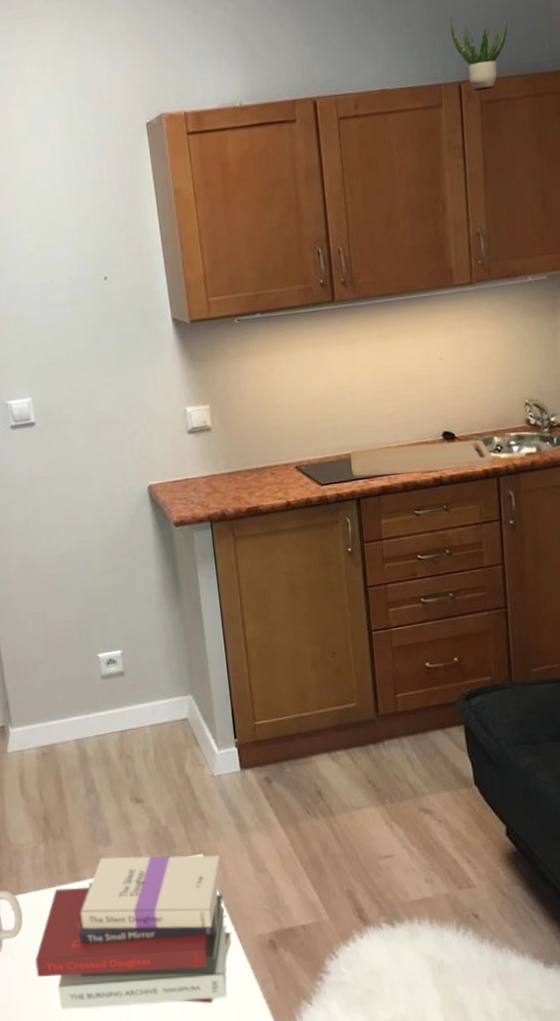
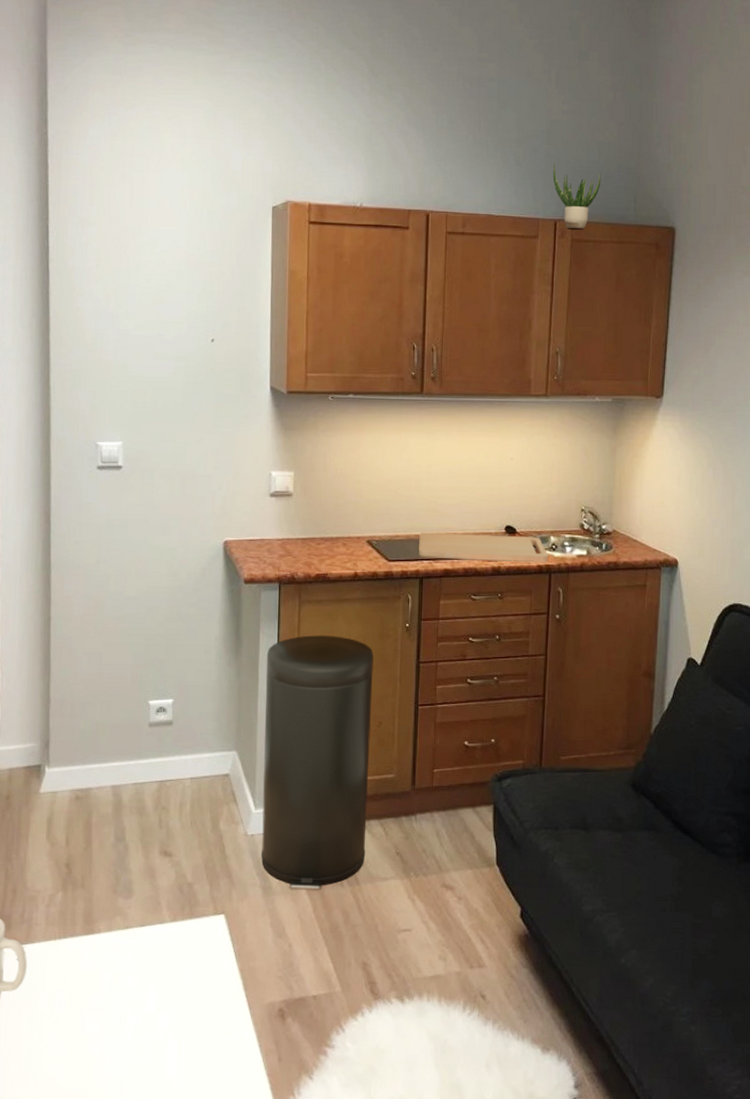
books: present [35,854,231,1009] -> none [32,911,242,1073]
pedal bin: none [208,569,337,825] -> present [261,635,373,891]

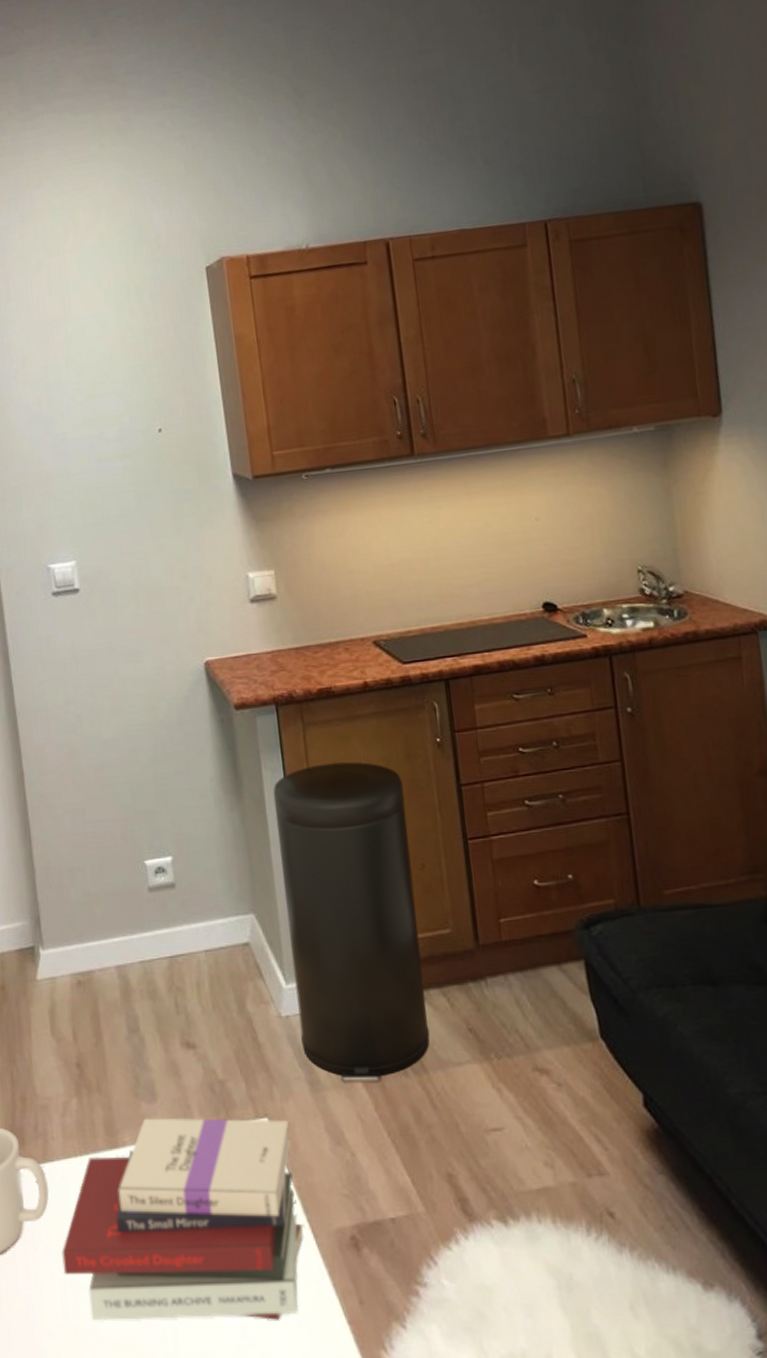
books: none [32,911,242,1073] -> present [62,1117,303,1320]
cutting board: present [419,532,549,563] -> none [436,612,606,655]
potted plant: present [552,163,601,231] -> none [531,153,596,230]

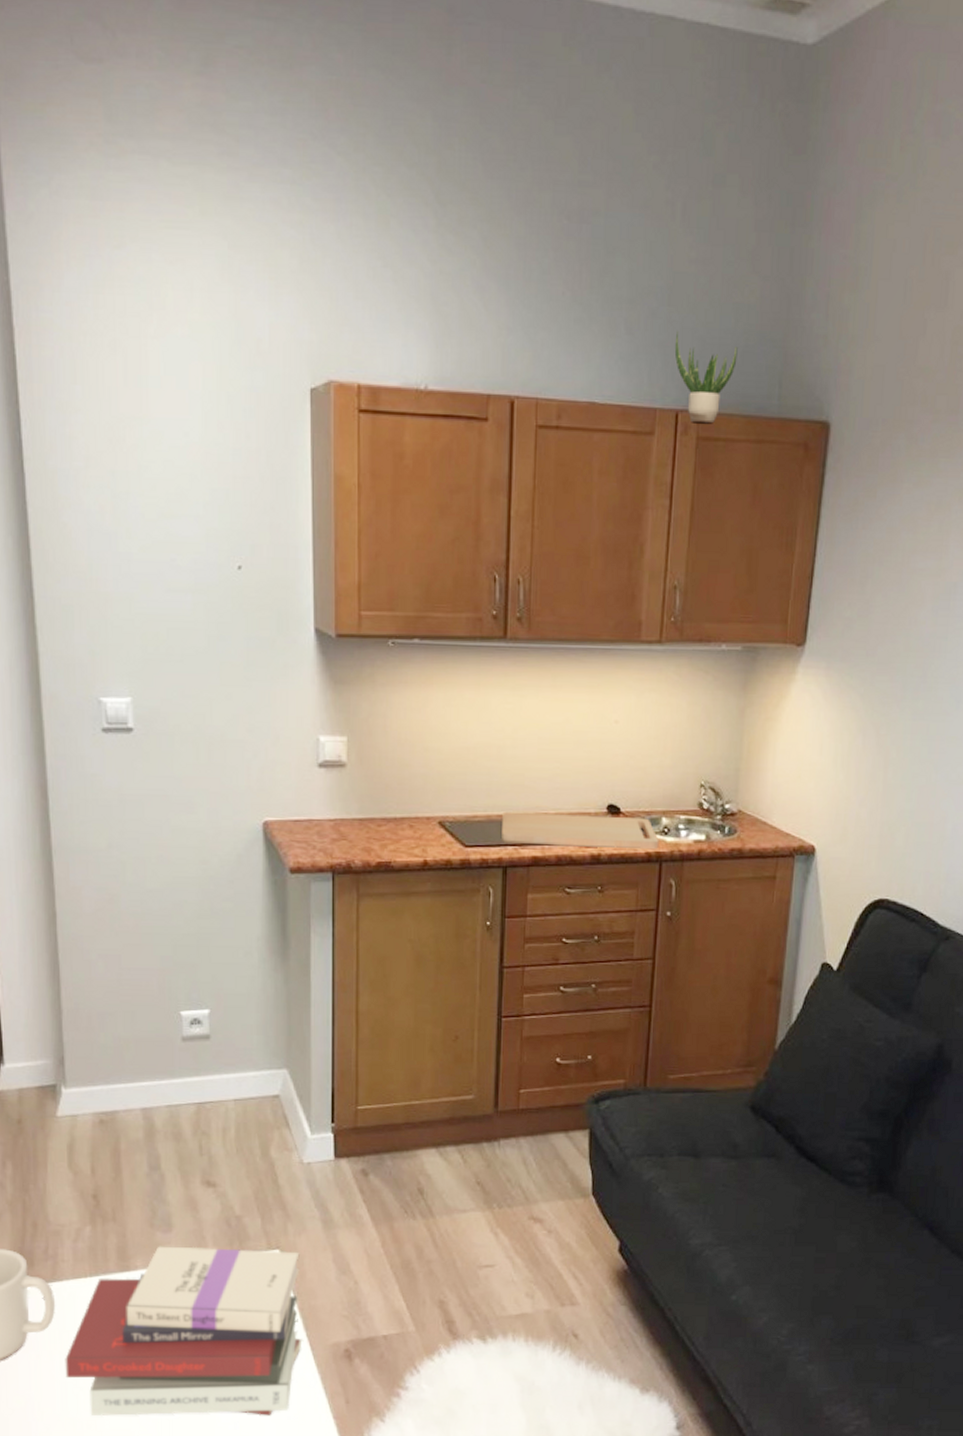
pedal bin: present [273,762,430,1083] -> none [319,935,448,1224]
cutting board: none [436,612,606,655] -> present [502,811,659,850]
potted plant: none [531,153,596,230] -> present [674,331,738,425]

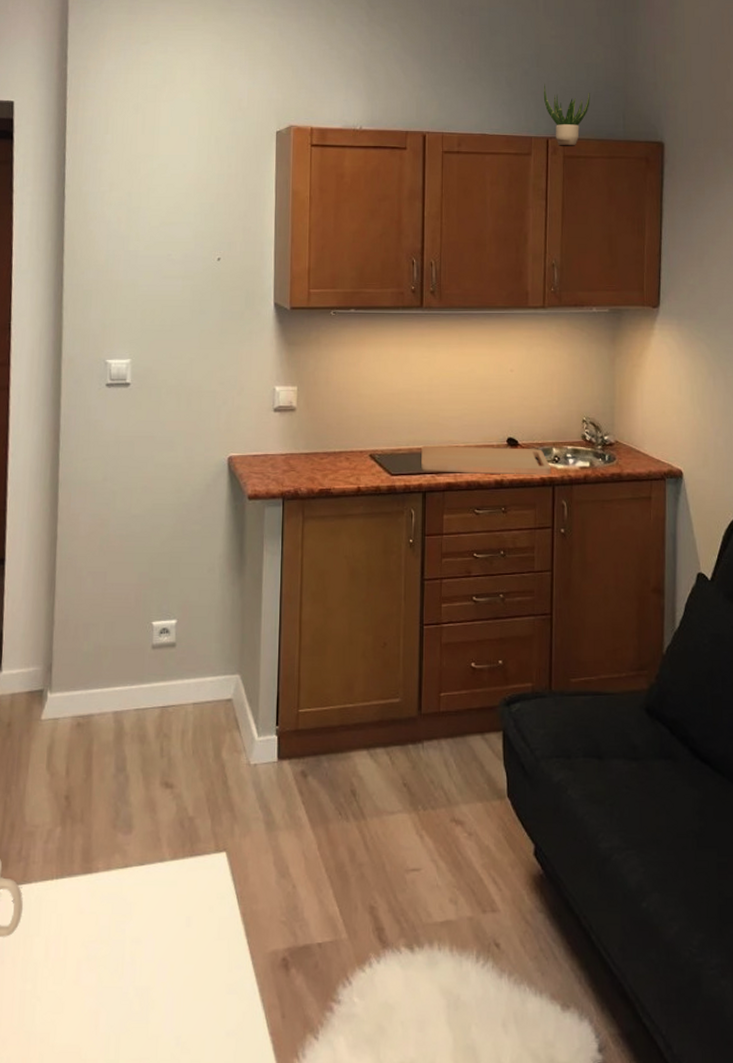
books: present [65,1246,301,1416] -> none [25,847,244,1031]

